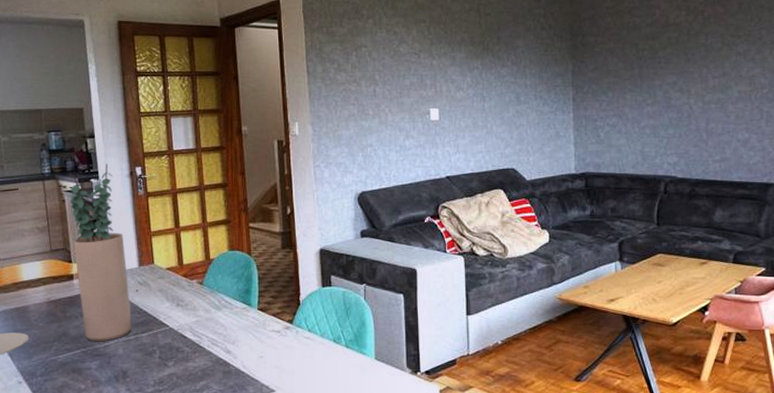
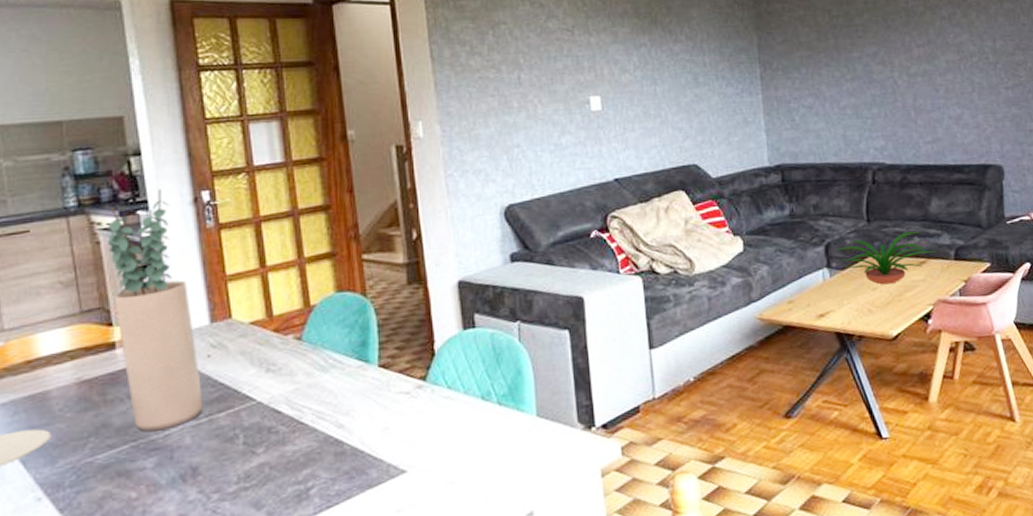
plant: none [628,236,717,279] -> present [836,231,937,284]

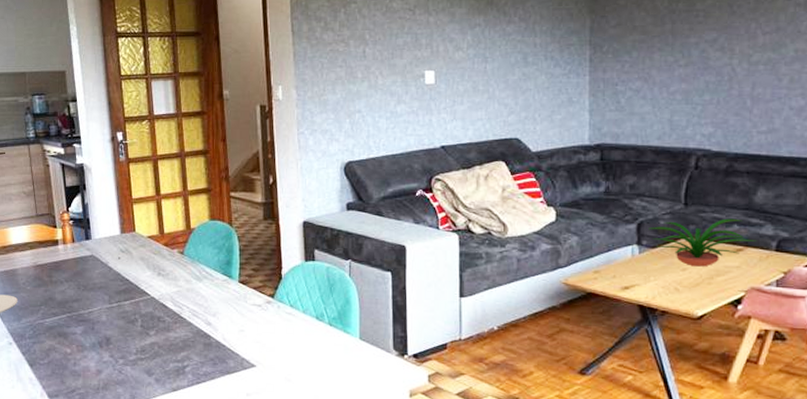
vase: present [107,189,203,432] -> none [54,128,115,308]

